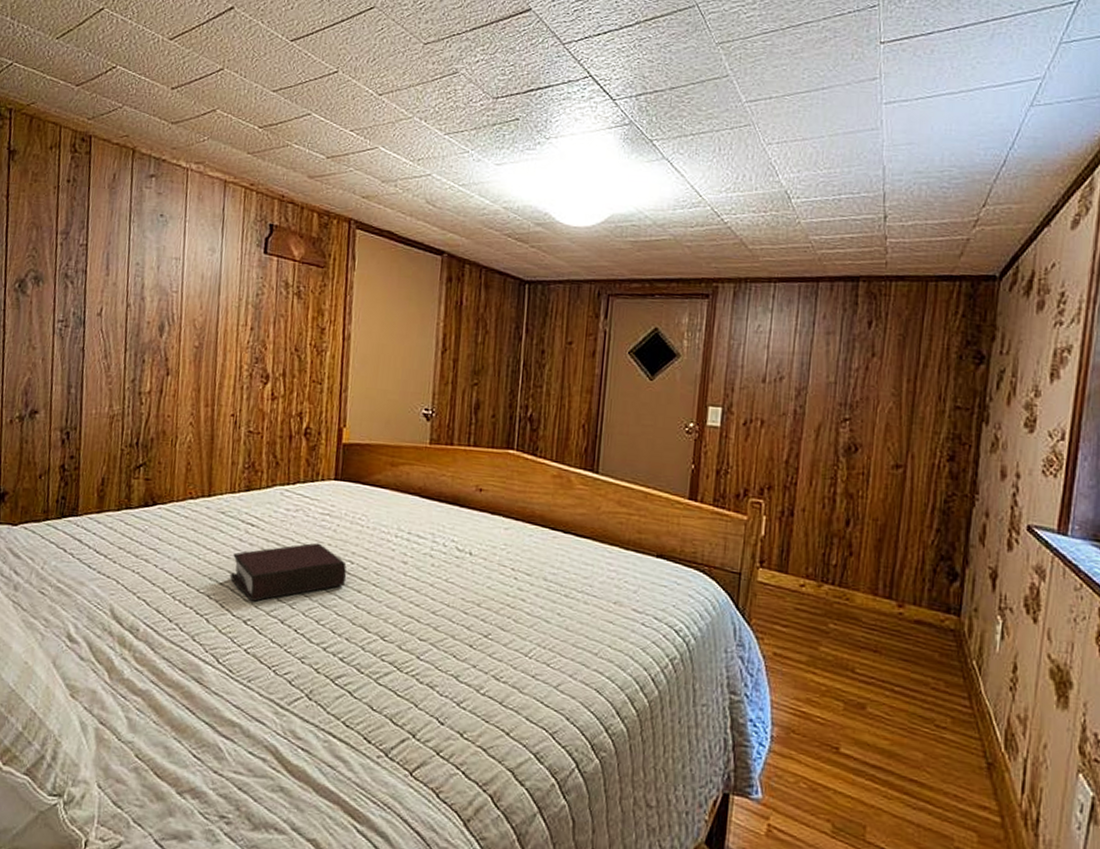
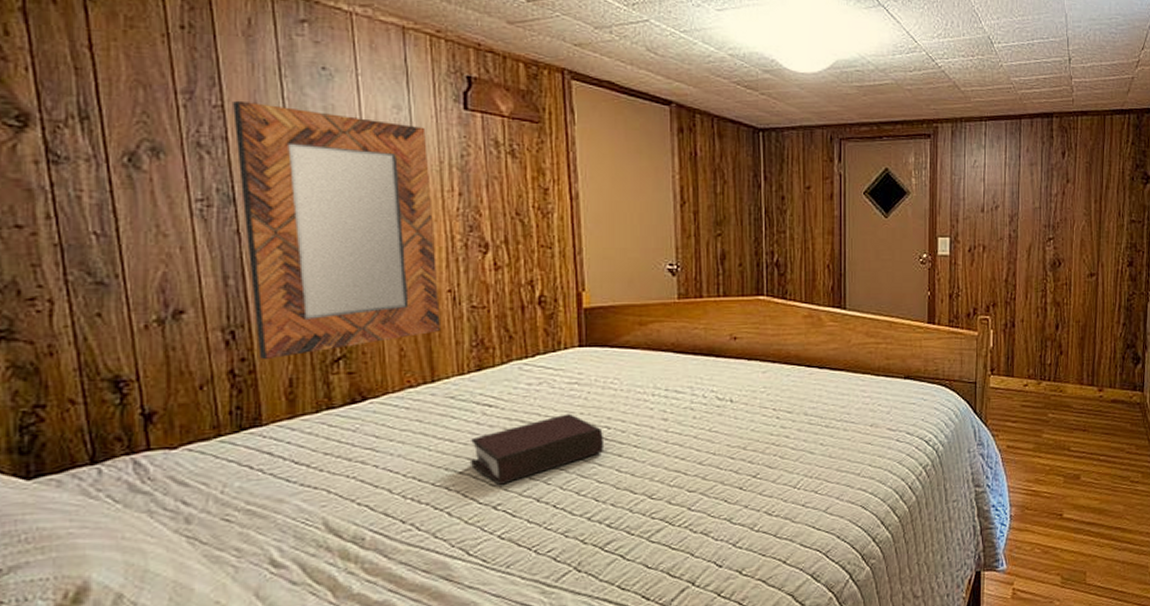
home mirror: none [83,240,232,460] -> present [233,100,440,360]

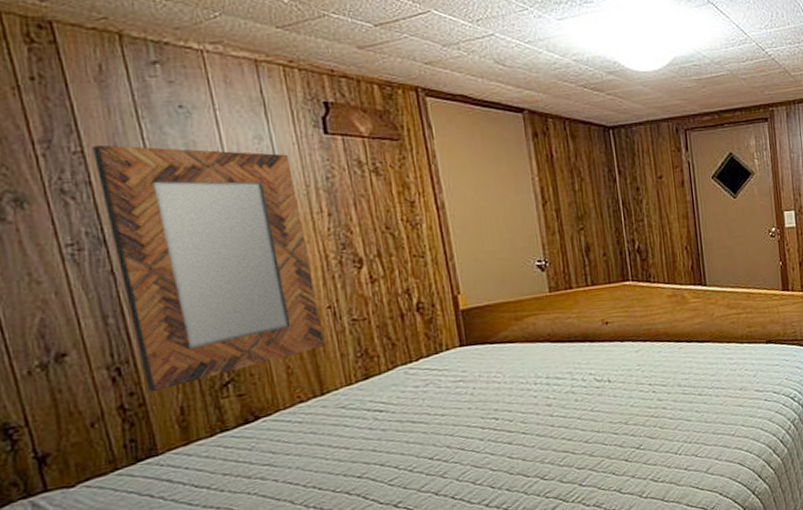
bible: present [469,413,605,486] -> none [366,409,494,486]

